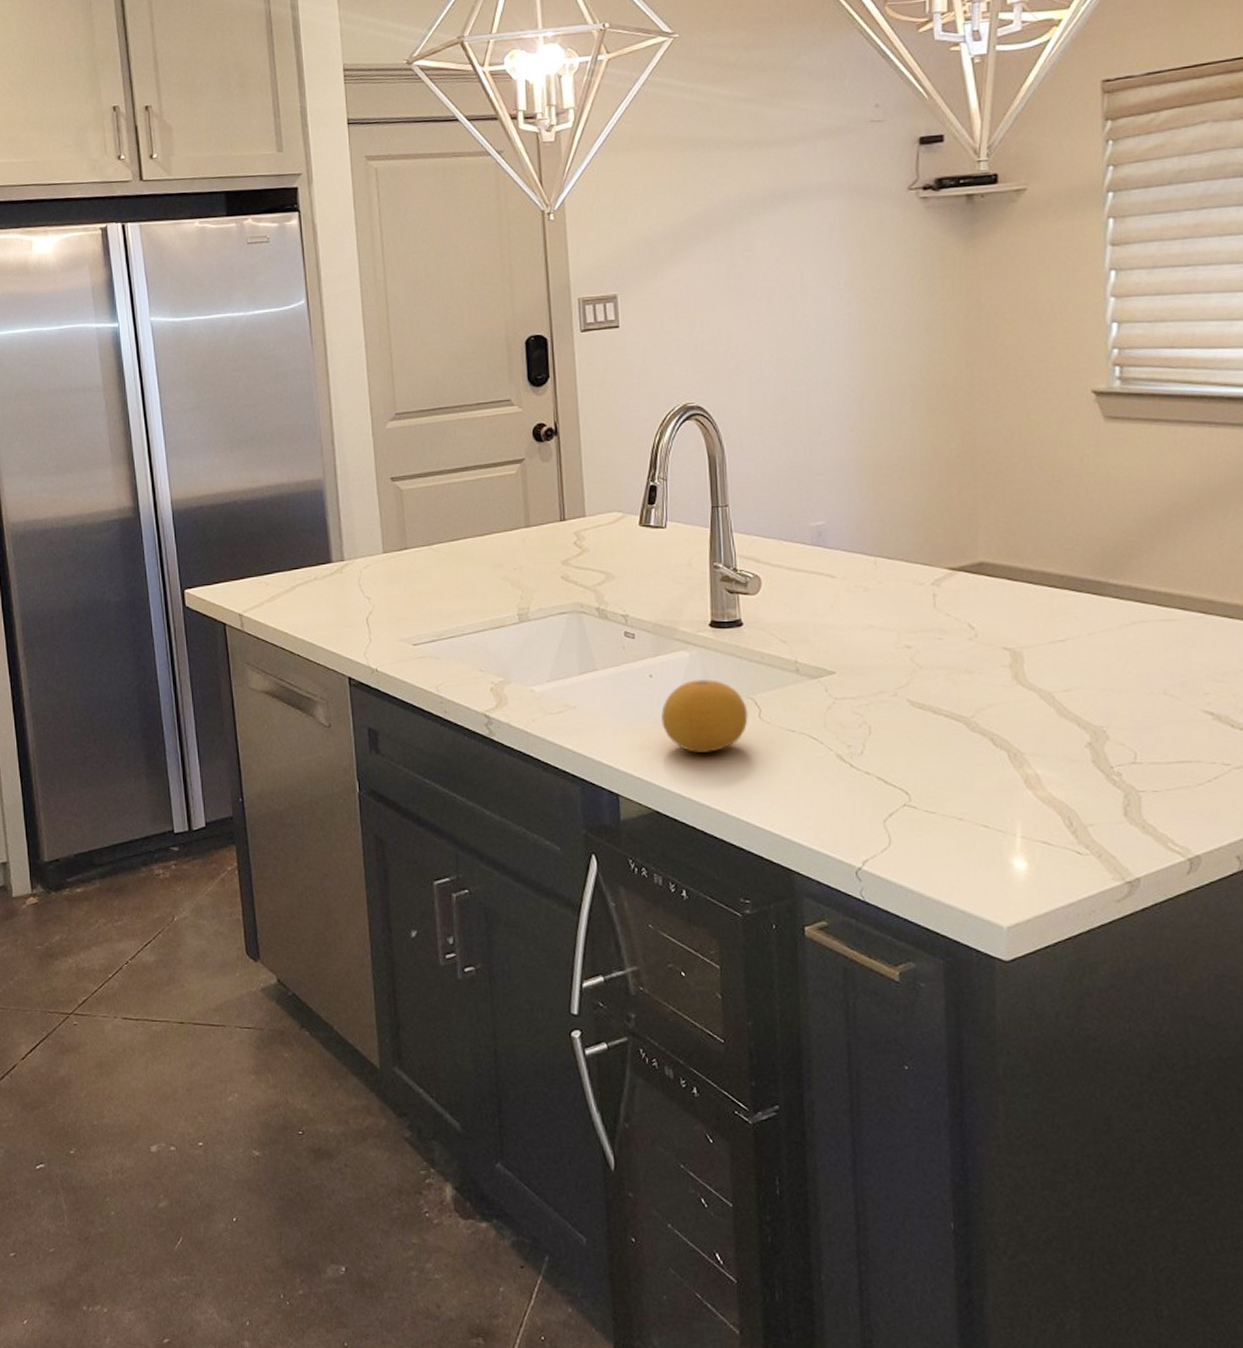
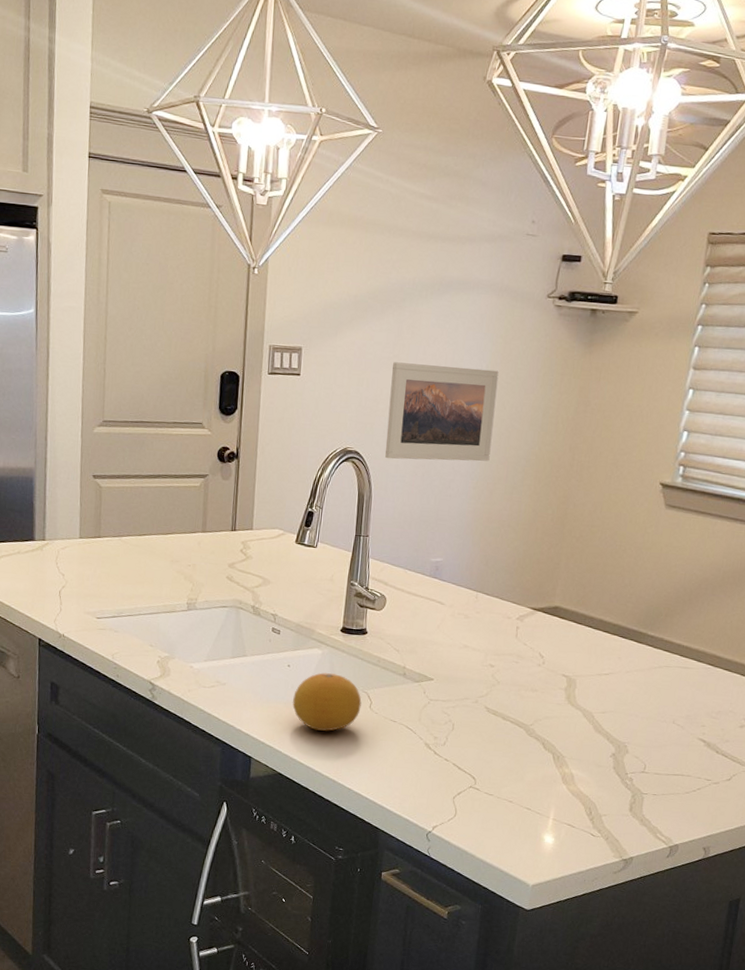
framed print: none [729,285,866,410] -> present [385,362,499,462]

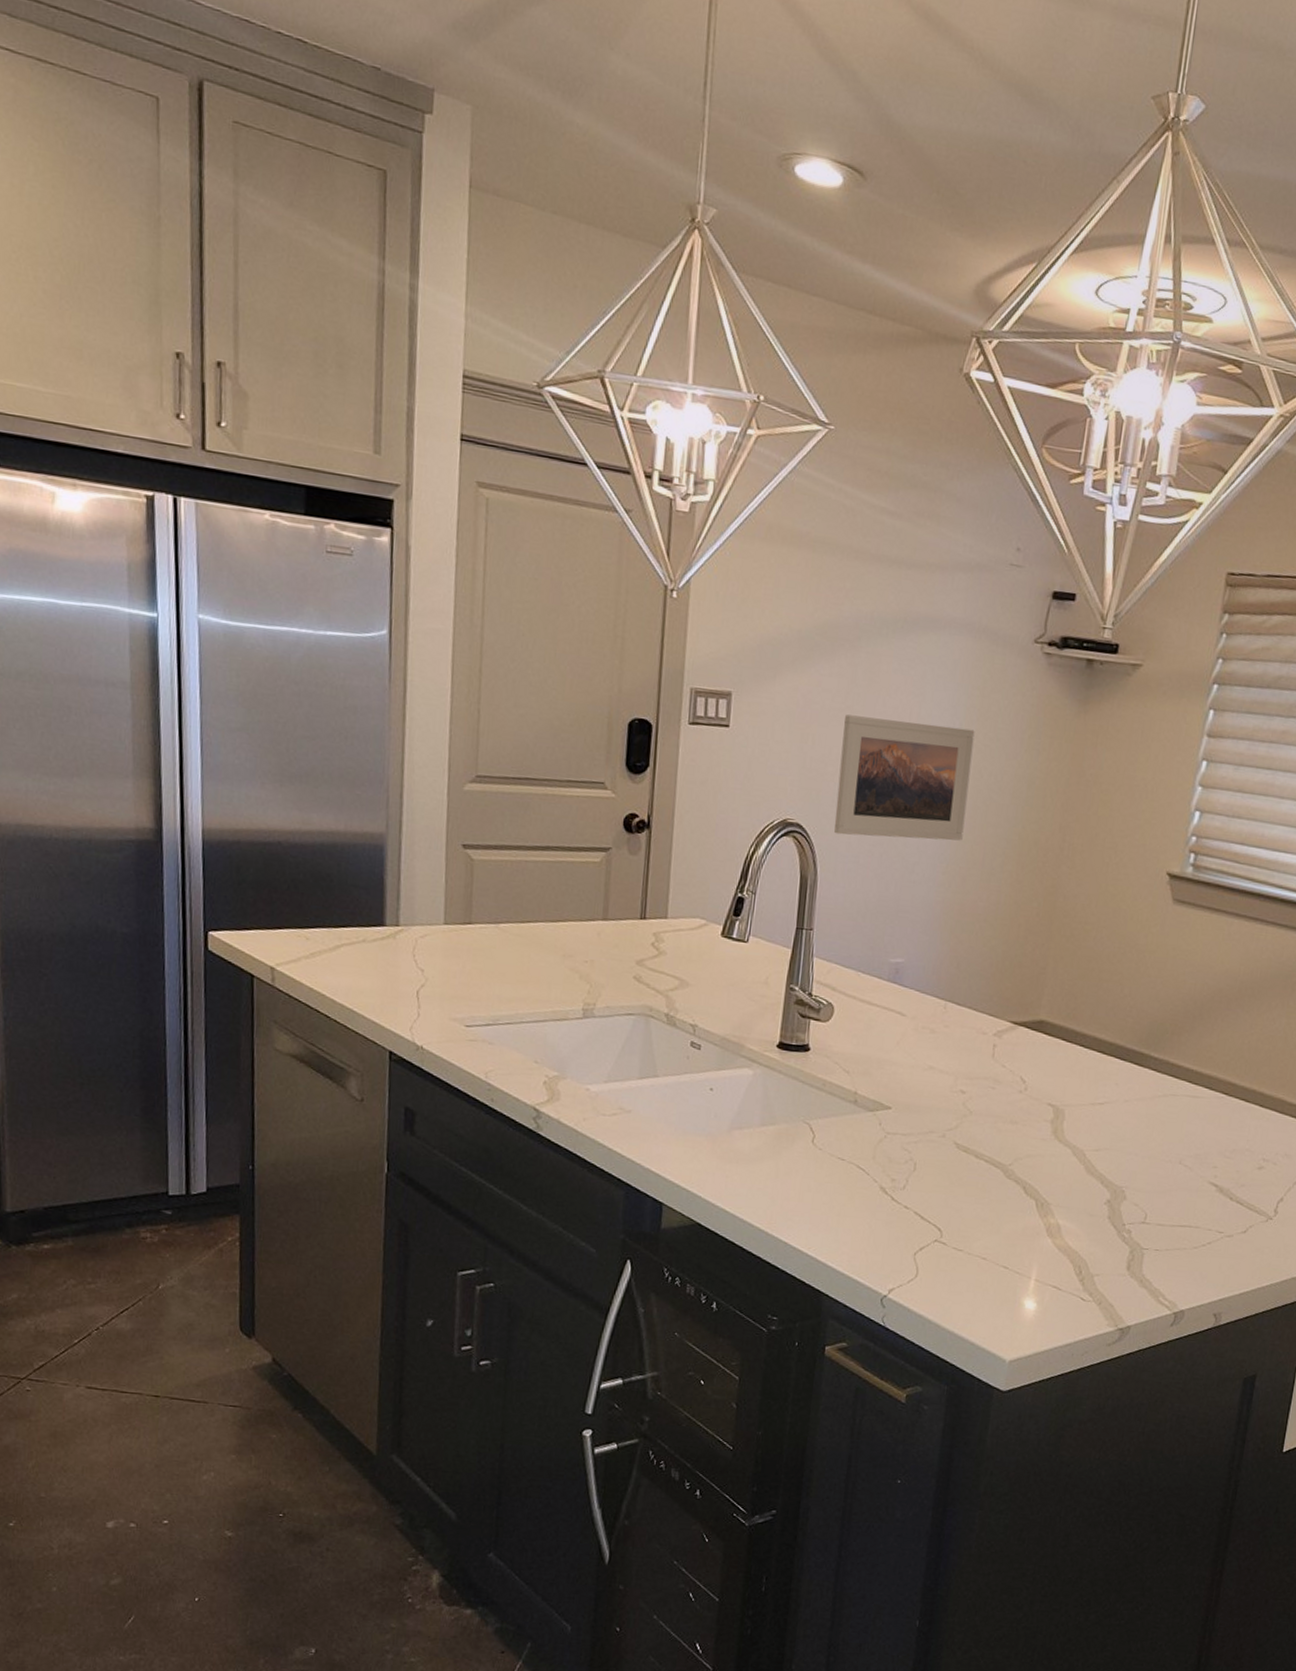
fruit: present [292,673,362,731] -> none [715,1098,802,1172]

